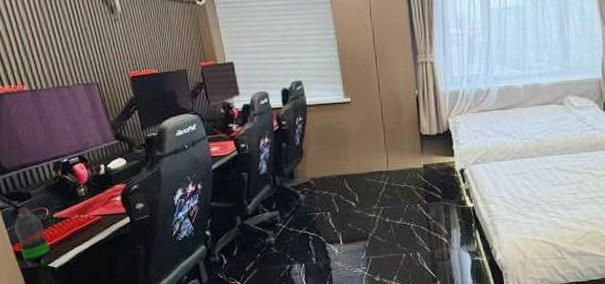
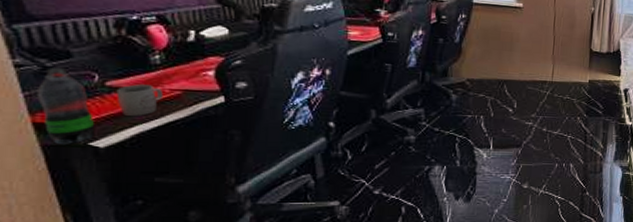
mug: none [60,213,90,241] -> present [116,84,164,117]

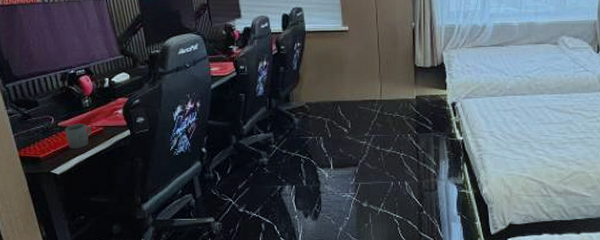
bottle: present [37,67,96,144] -> none [21,113,54,172]

